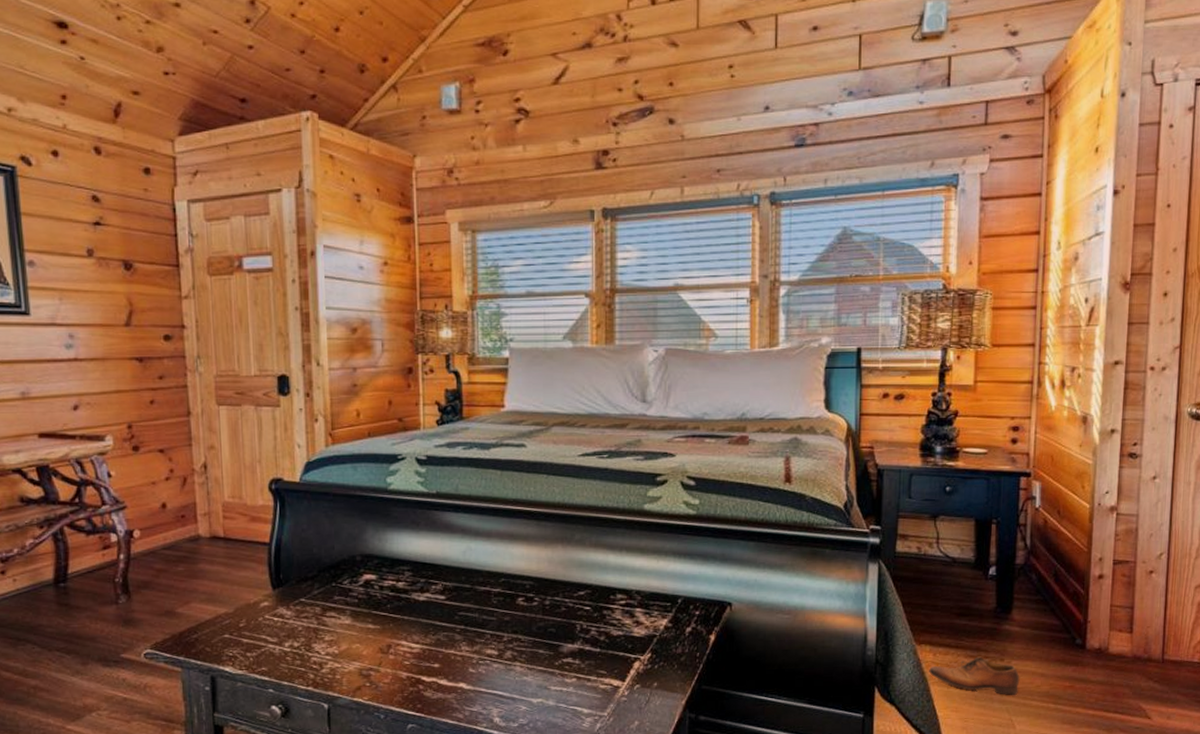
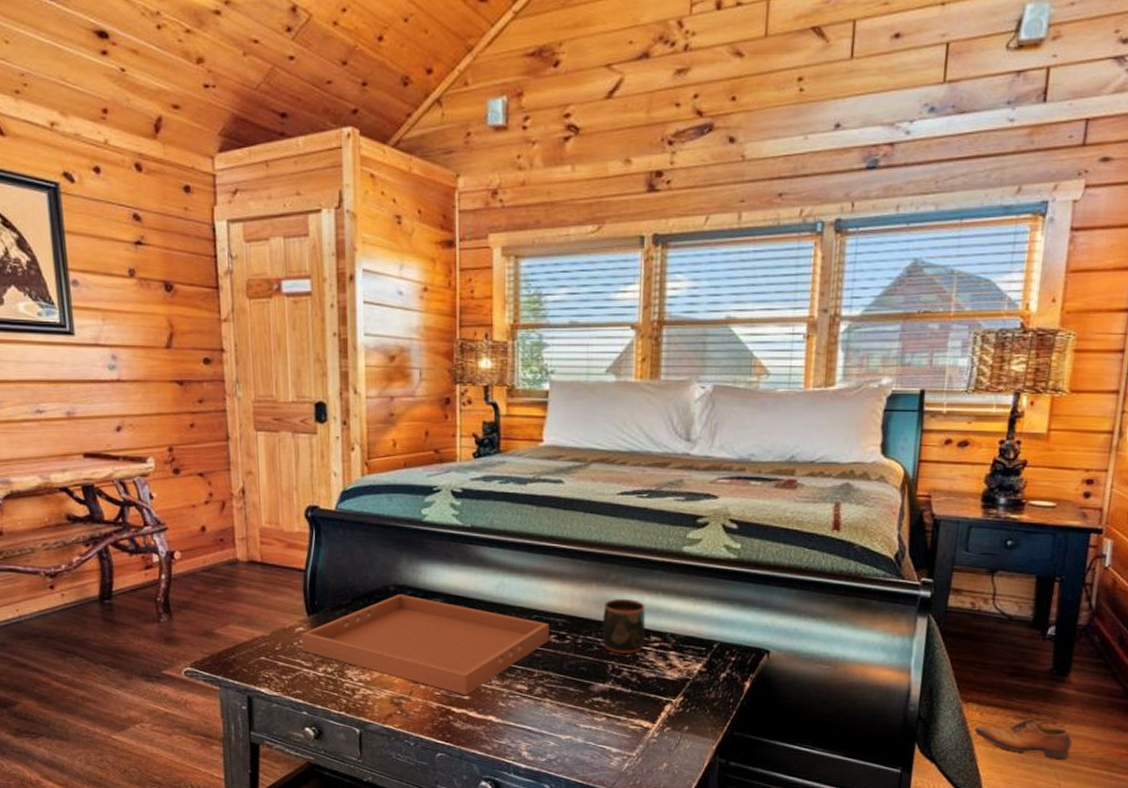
tray: none [266,563,517,663] -> present [301,593,549,695]
mug: none [569,558,612,614] -> present [602,598,646,655]

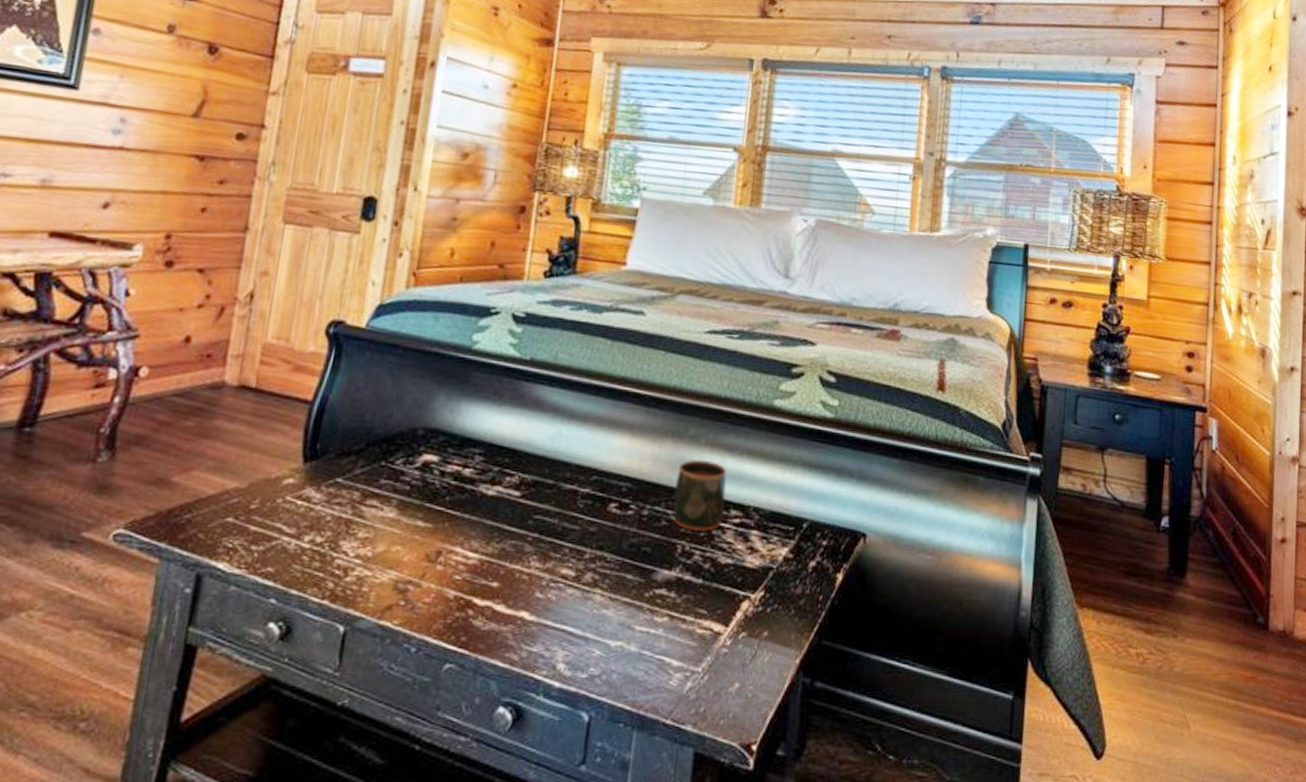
tray: present [301,593,549,695] -> none [286,439,611,581]
shoe: present [974,718,1073,759] -> none [1091,629,1195,684]

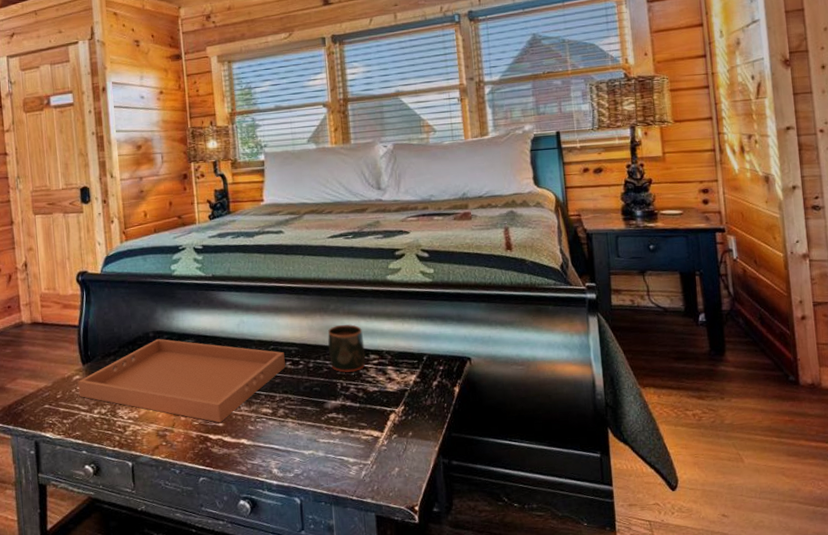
tray: none [286,439,611,581] -> present [78,338,285,423]

